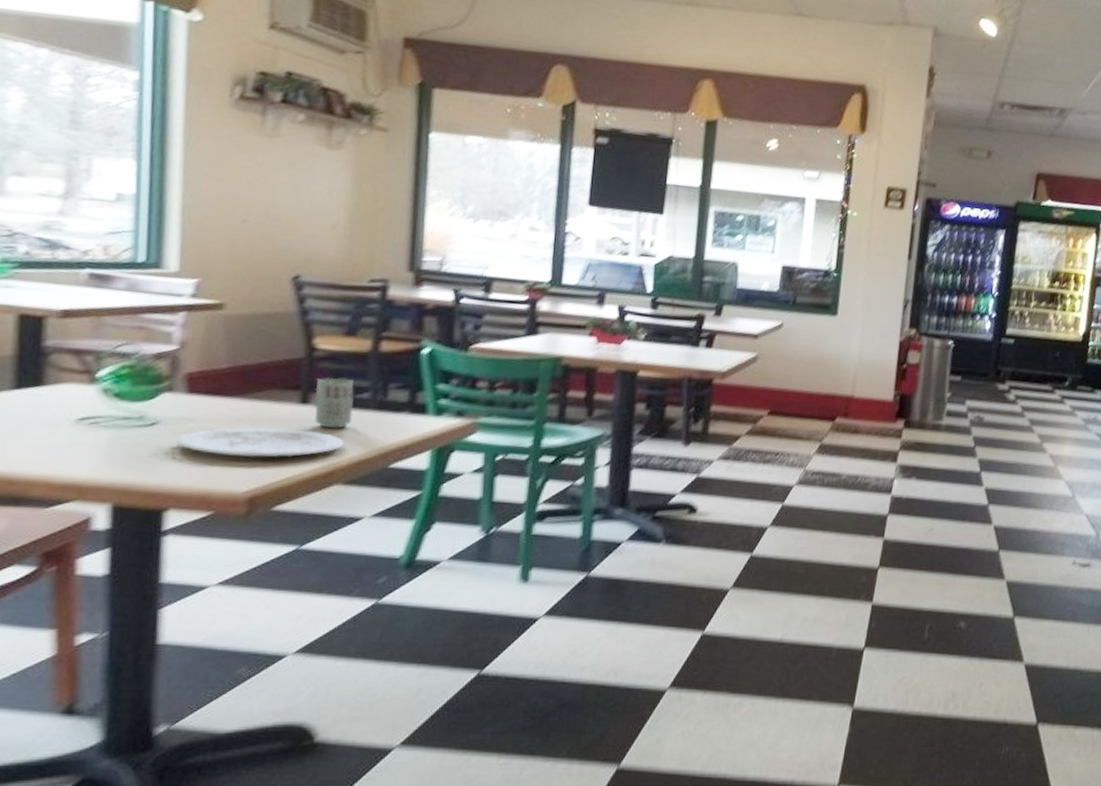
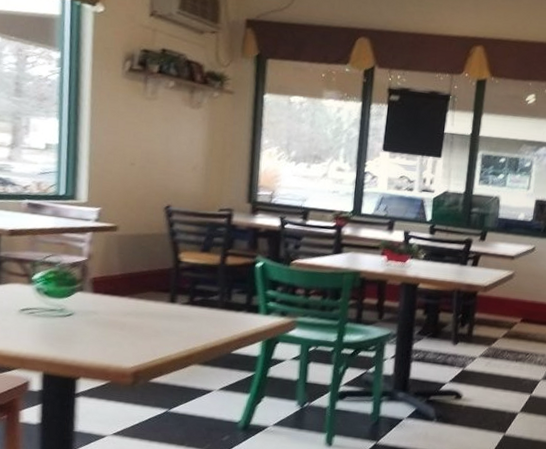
plate: present [175,427,343,458] -> none [85,319,200,343]
cup: present [314,377,354,429] -> none [179,283,208,323]

